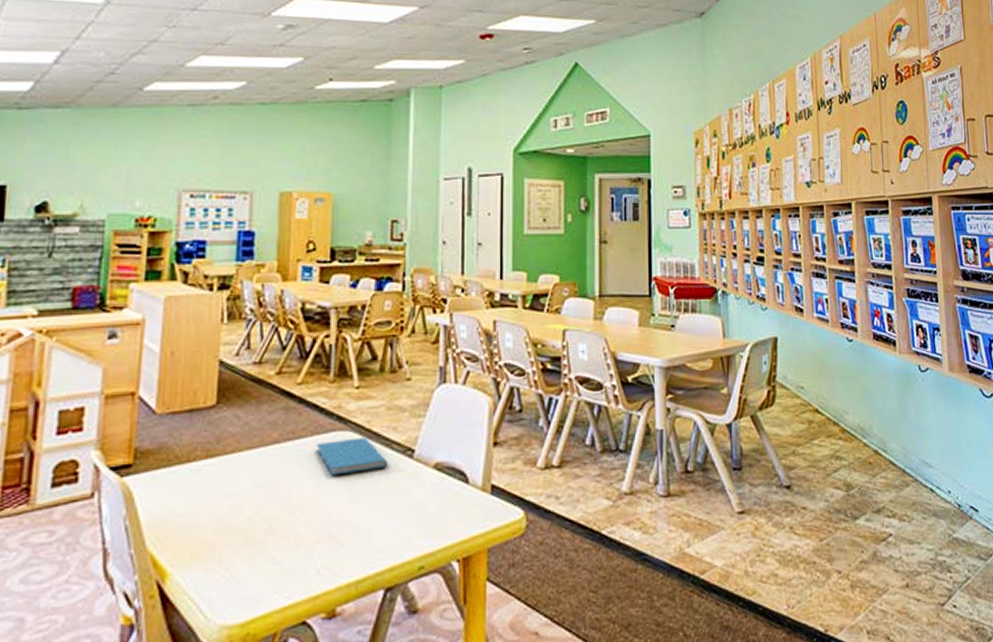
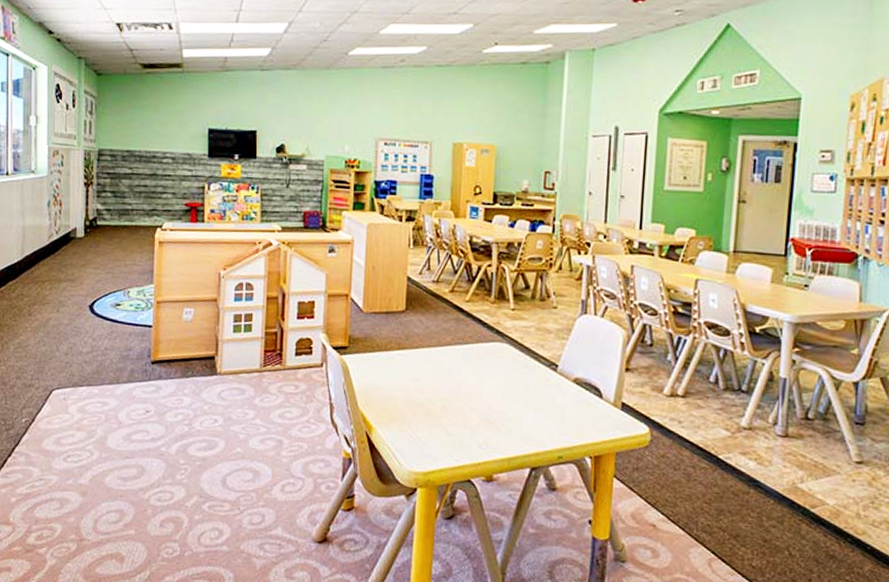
book: present [316,437,388,476] -> none [480,349,536,377]

